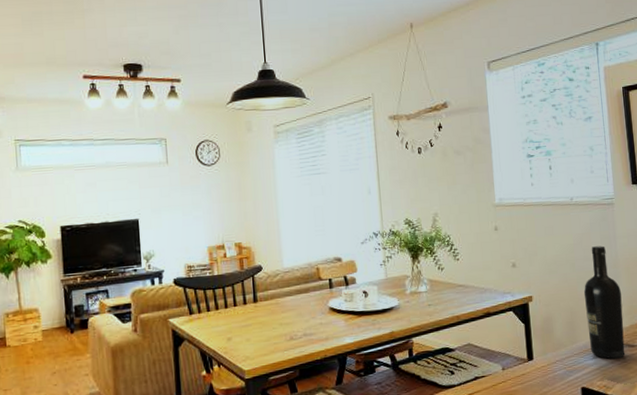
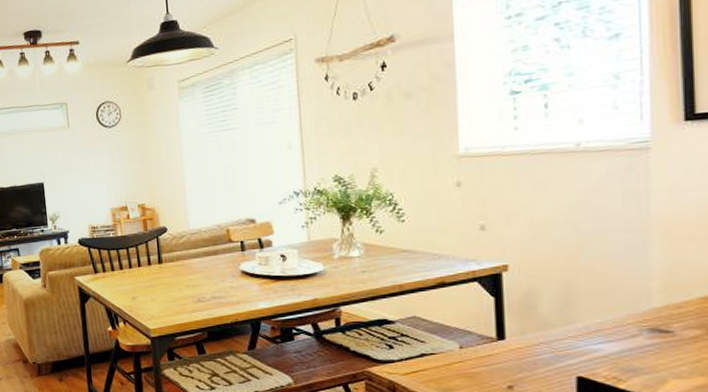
wine bottle: present [583,246,625,359] -> none [589,203,653,346]

